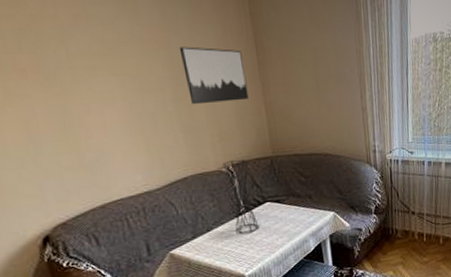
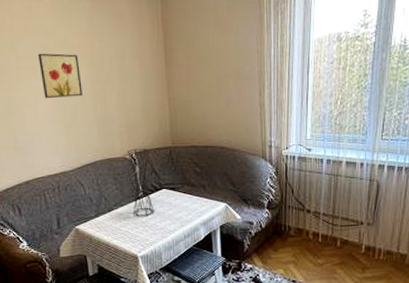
wall art: none [98,49,162,105] -> present [38,53,83,98]
wall art: present [179,46,249,105] -> none [100,50,155,99]

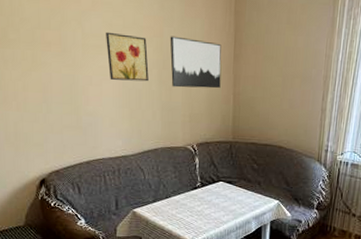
wall art: none [100,50,155,99] -> present [170,36,222,89]
vase: present [127,148,155,217] -> none [189,139,211,206]

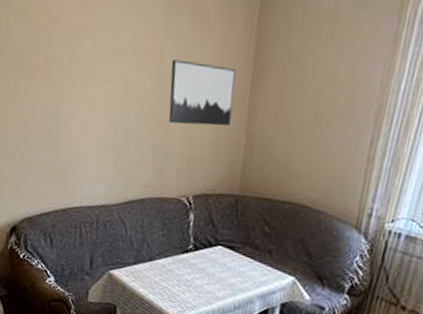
wall art: present [106,31,149,82] -> none [96,55,144,116]

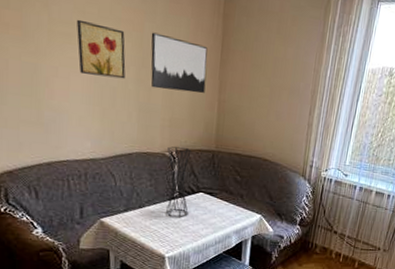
wall art: none [96,55,144,116] -> present [77,19,126,79]
vase: none [178,190,211,275] -> present [166,146,191,218]

